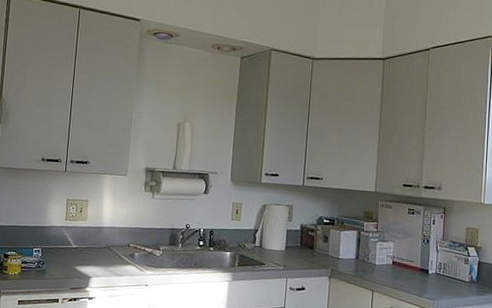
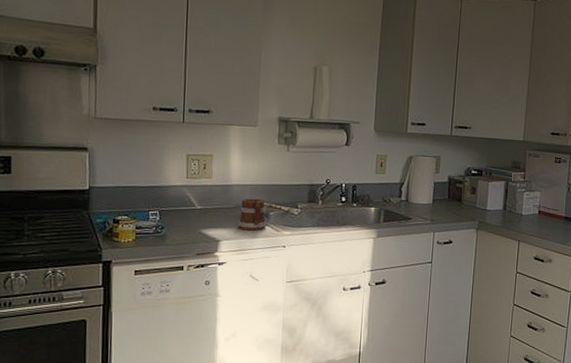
mug: none [106,239,132,270] -> present [237,198,267,231]

